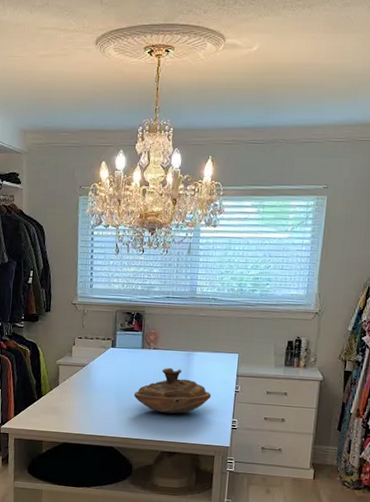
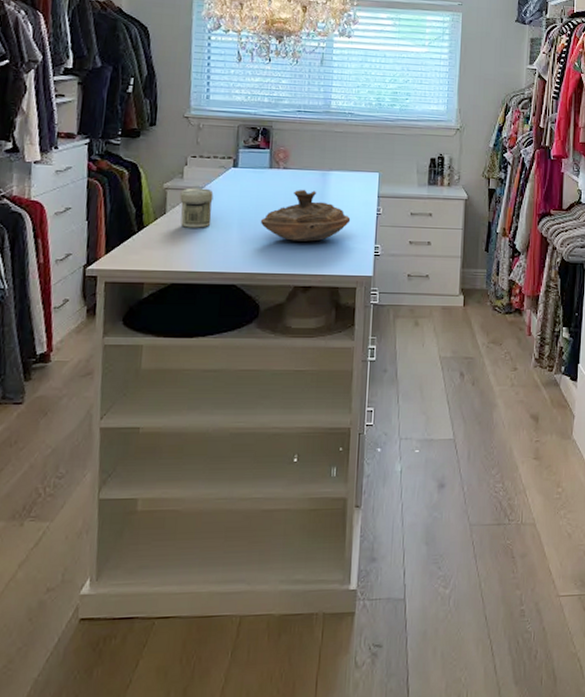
jar: none [69,364,96,399] -> present [180,188,214,228]

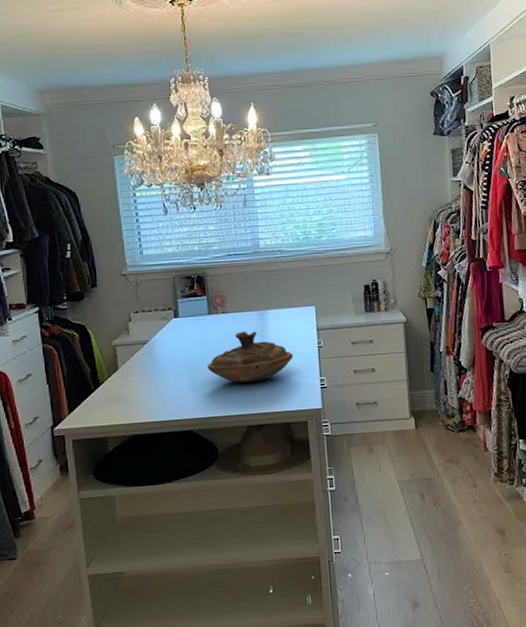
jar: present [180,188,214,228] -> none [129,341,161,381]

